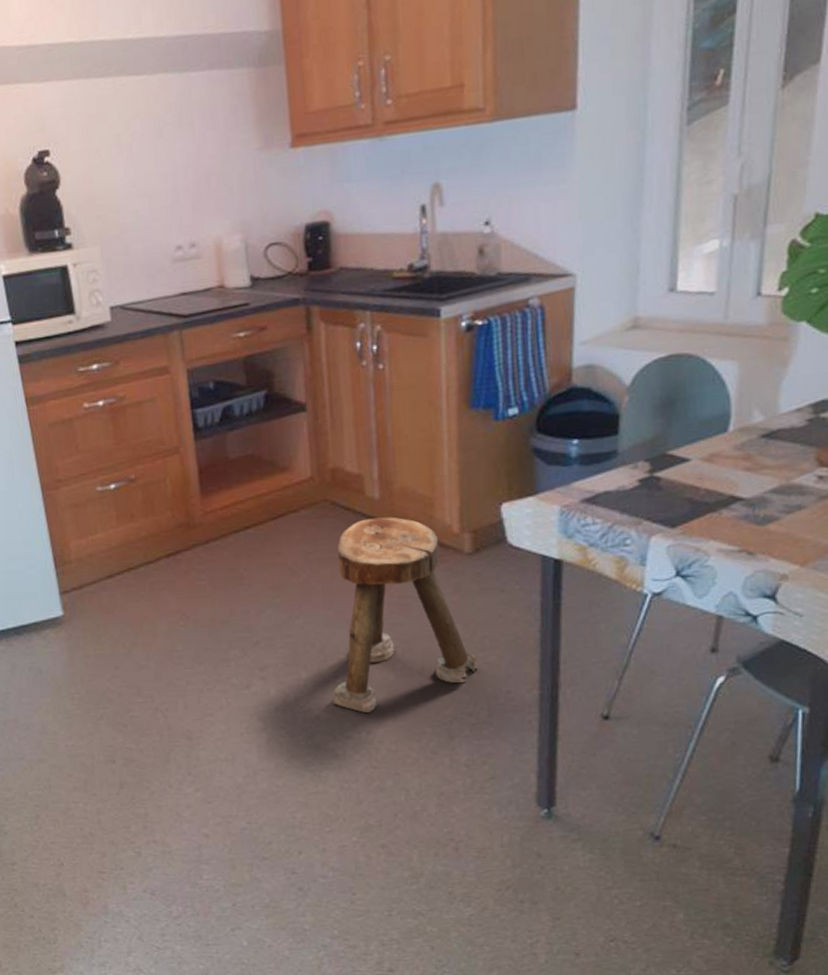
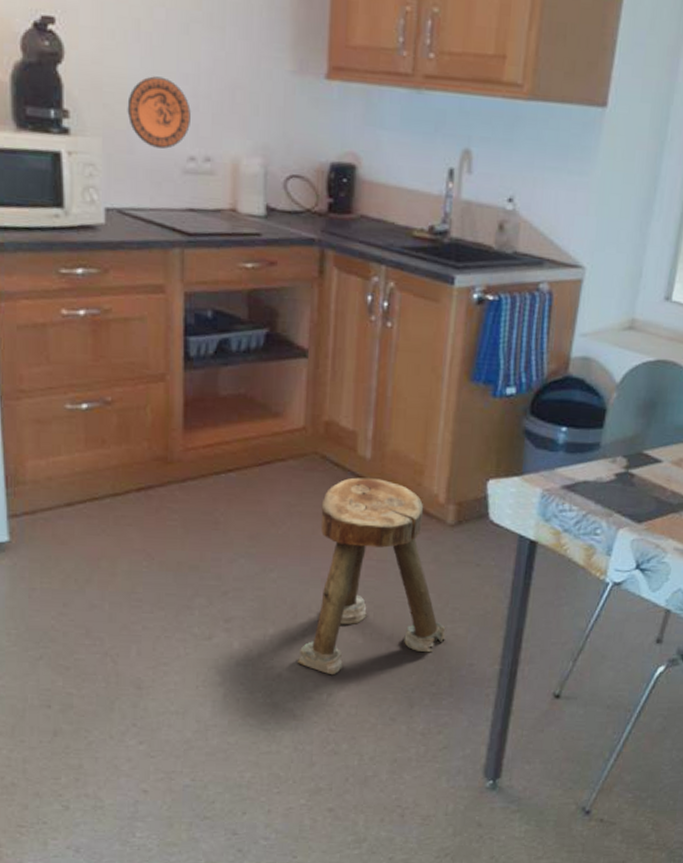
decorative plate: none [117,180,174,245] -> present [127,76,191,149]

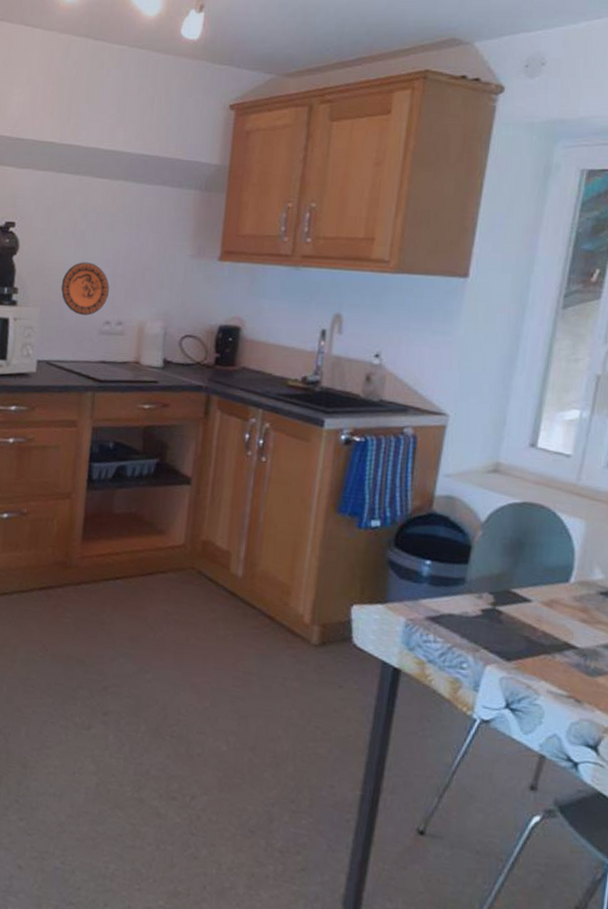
stool: present [297,477,446,675] -> none [164,593,308,779]

